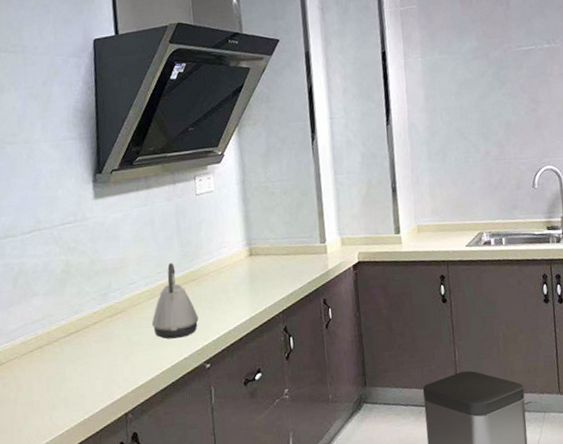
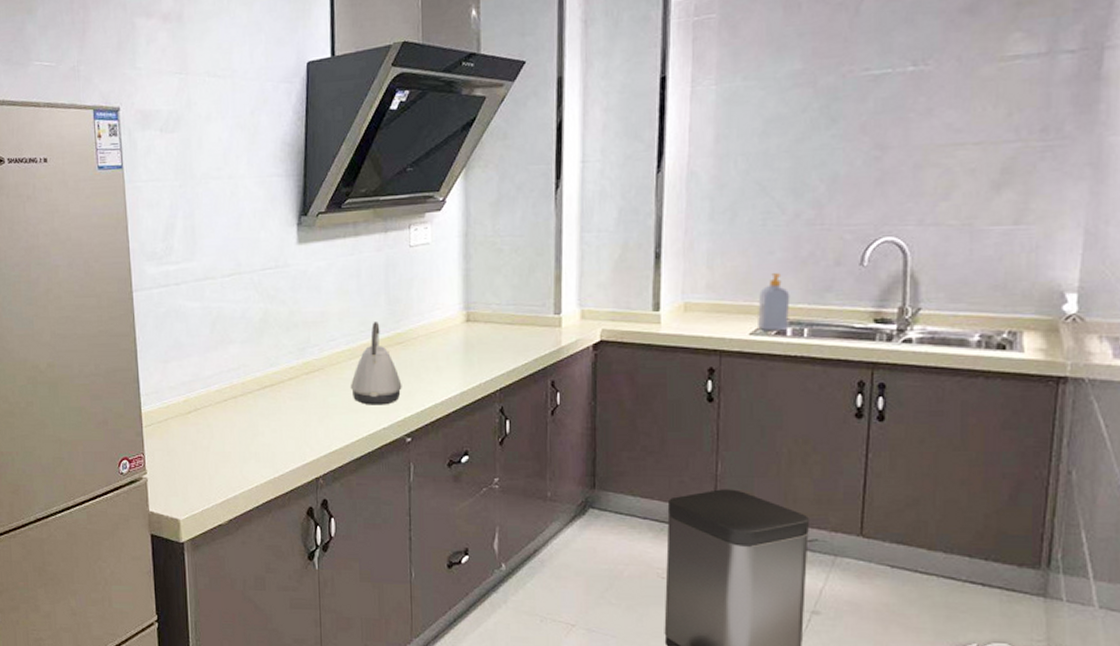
soap bottle: none [469,198,492,242] -> present [758,273,790,331]

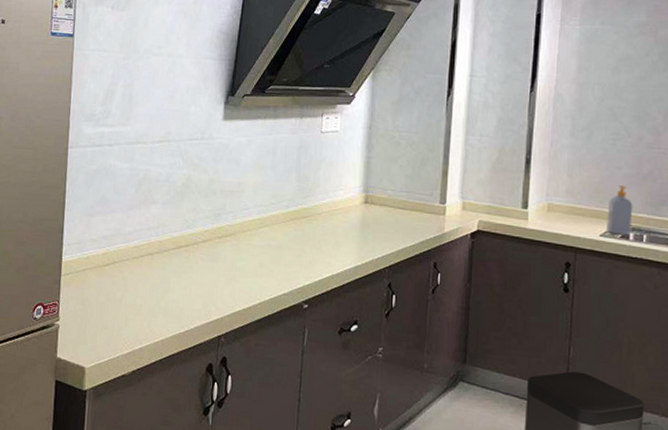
kettle: present [350,322,402,405] -> none [257,196,304,272]

